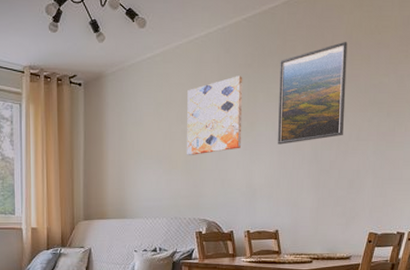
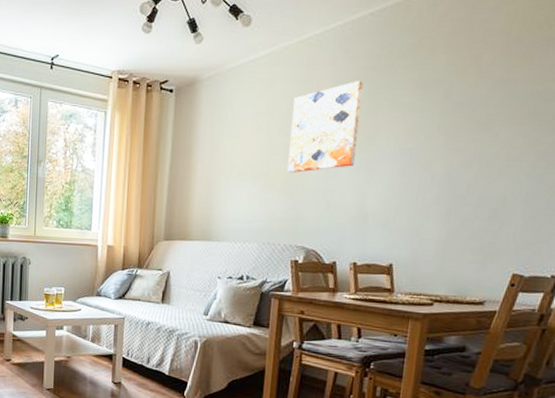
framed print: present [278,42,348,145] -> none [401,39,505,163]

